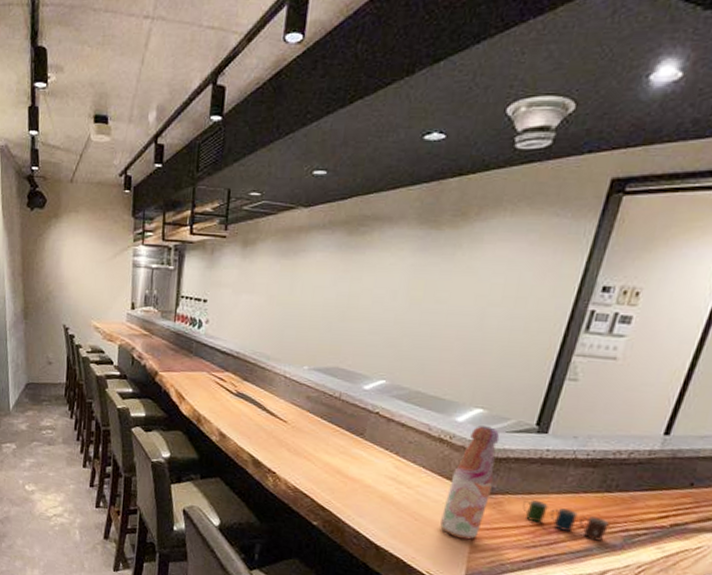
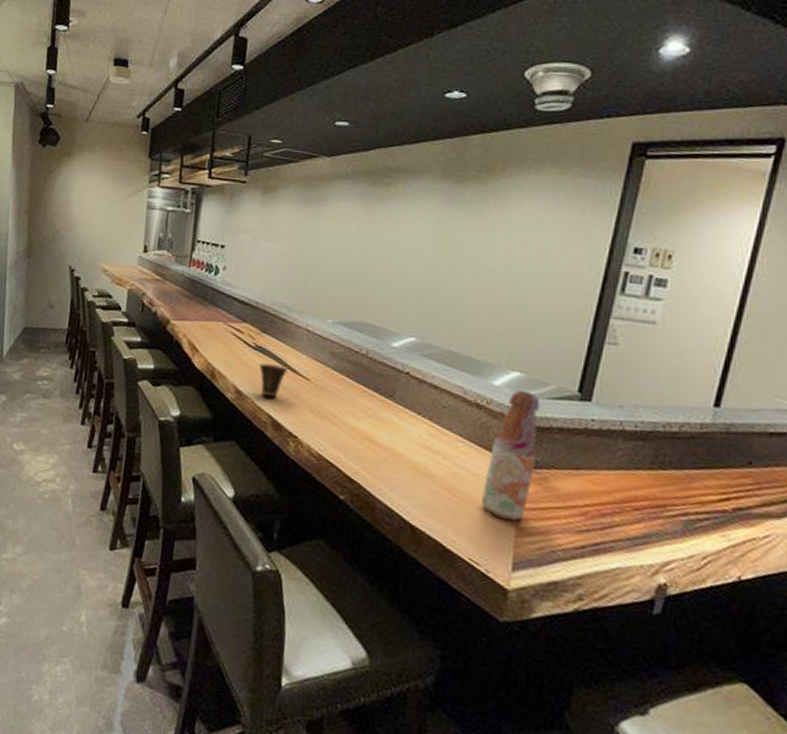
cup: none [240,407,267,439] -> present [259,363,288,398]
cup: present [522,499,609,541] -> none [571,475,667,526]

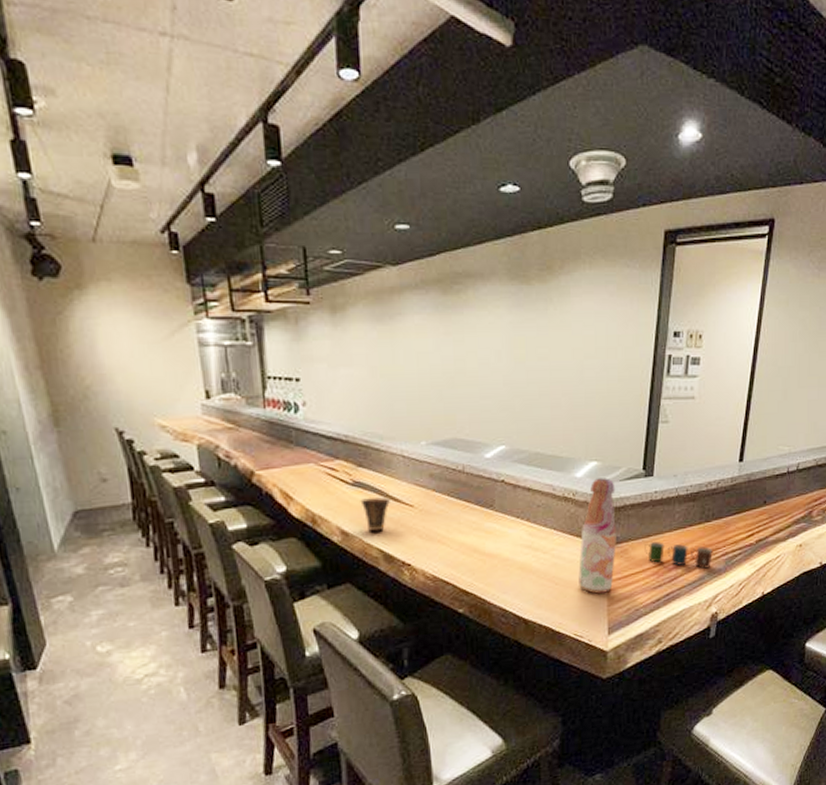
cup: none [571,475,667,526] -> present [645,541,713,569]

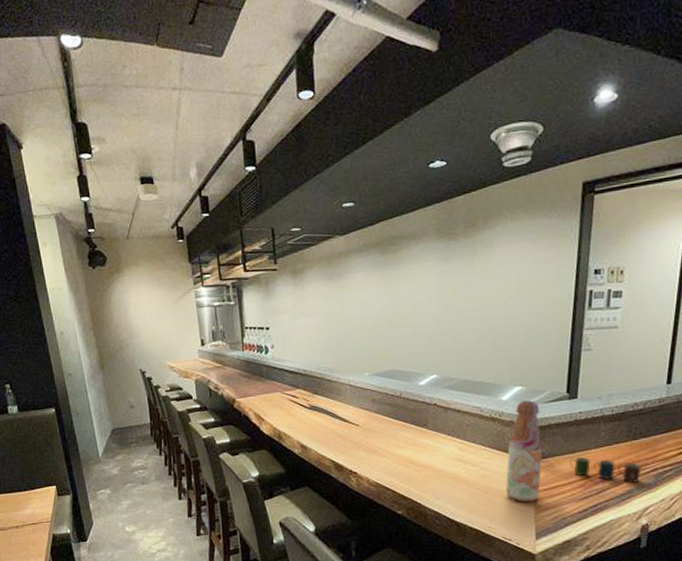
cup: present [360,497,390,532] -> none [316,418,340,446]

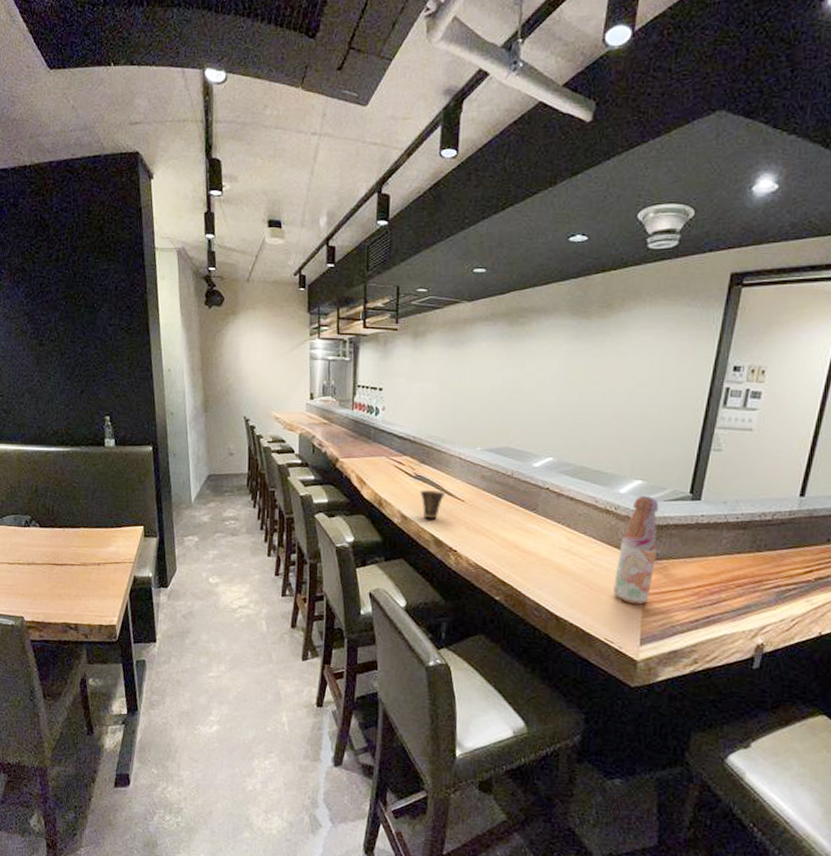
cup: none [316,418,340,446] -> present [420,489,445,519]
cup: present [570,456,641,483] -> none [686,562,763,598]

